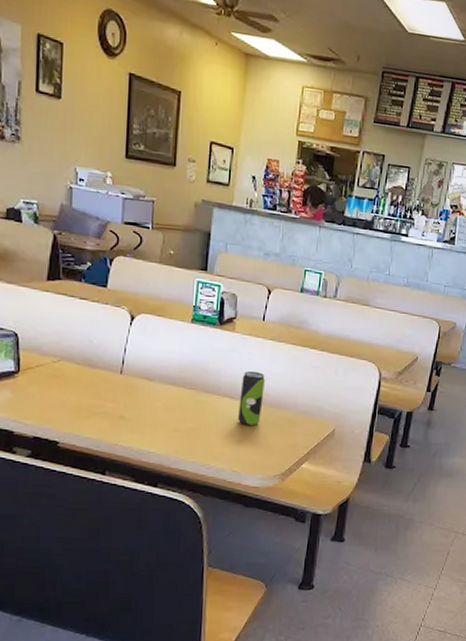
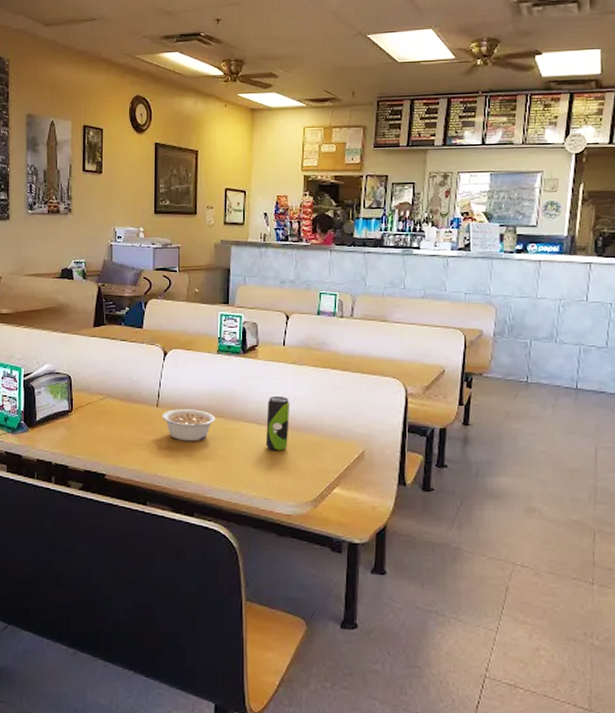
legume: none [126,377,186,413] -> present [162,409,215,442]

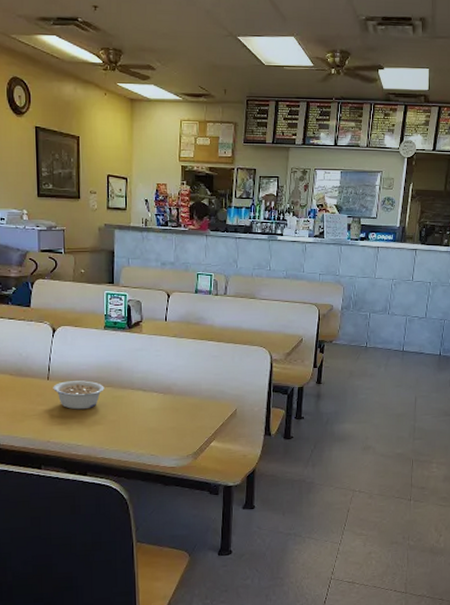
beverage can: present [266,395,289,452] -> none [151,365,172,414]

